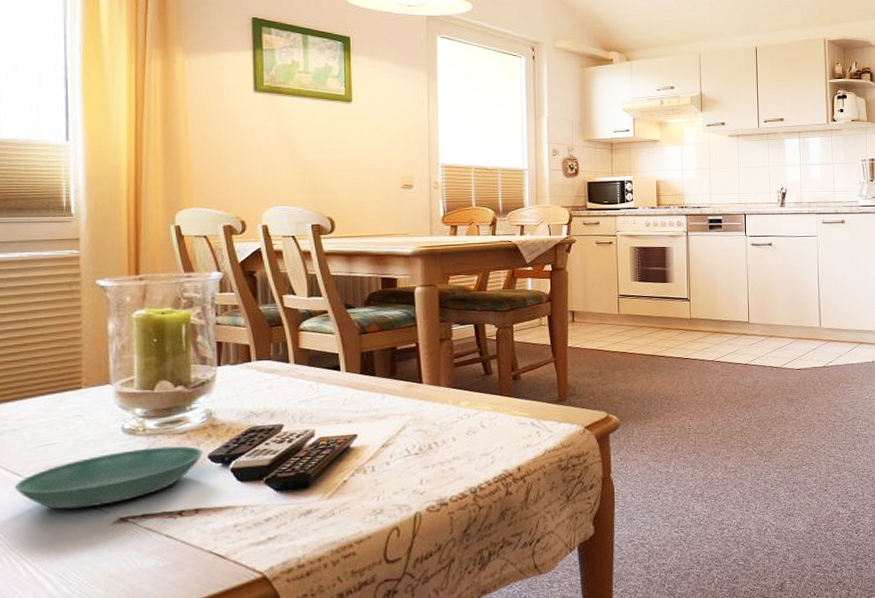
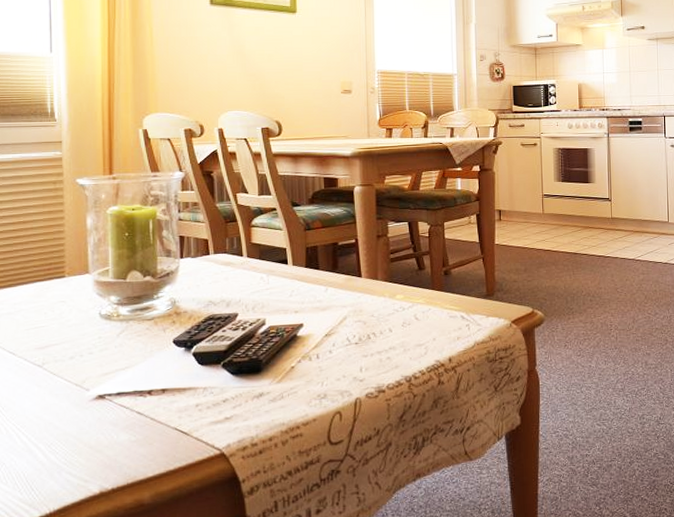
saucer: present [14,445,203,509] -> none [10,331,169,386]

